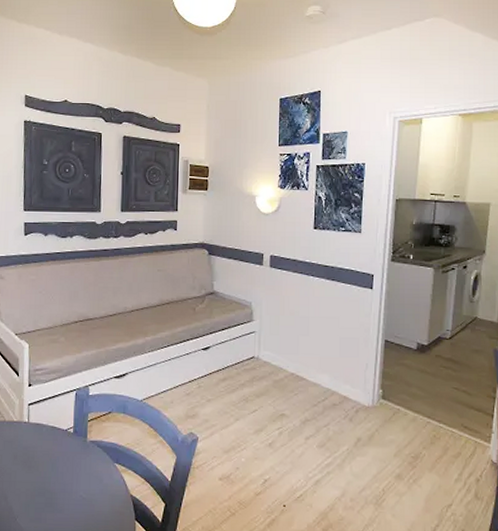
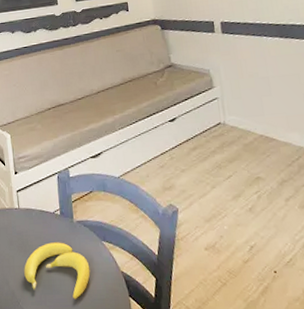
banana: none [25,460,98,519] -> present [24,242,91,299]

